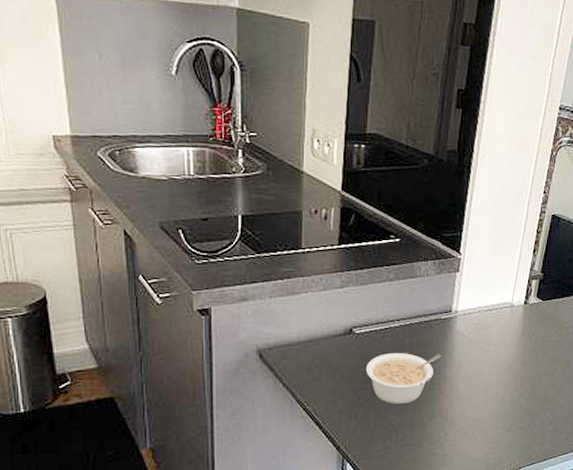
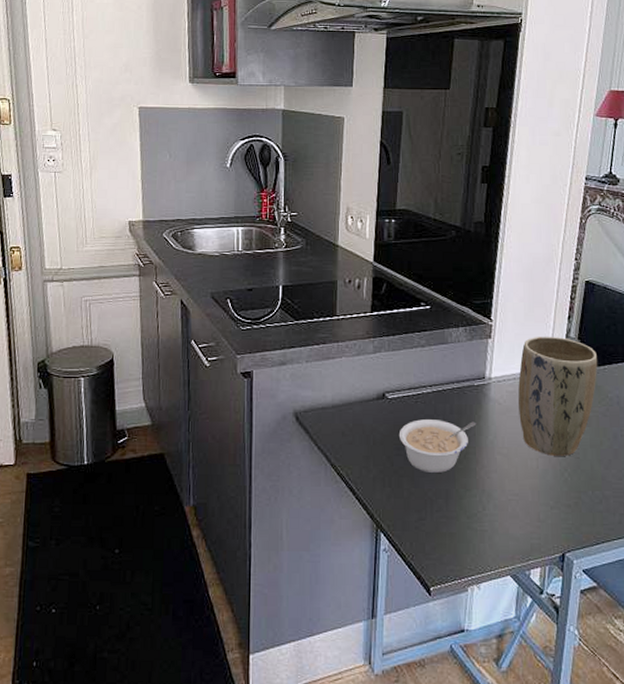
plant pot: none [481,269,558,383] -> present [517,336,598,456]

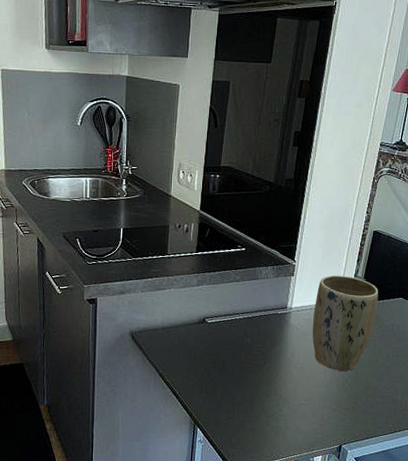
legume: present [398,419,477,473] -> none [215,340,278,382]

